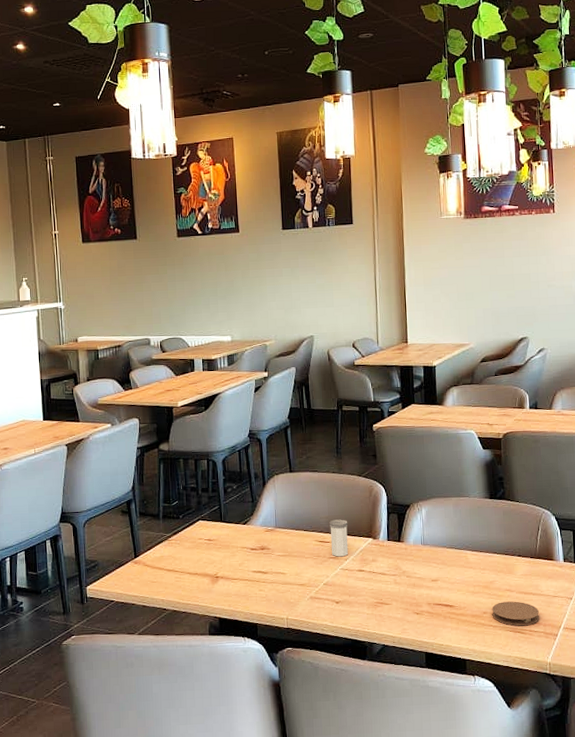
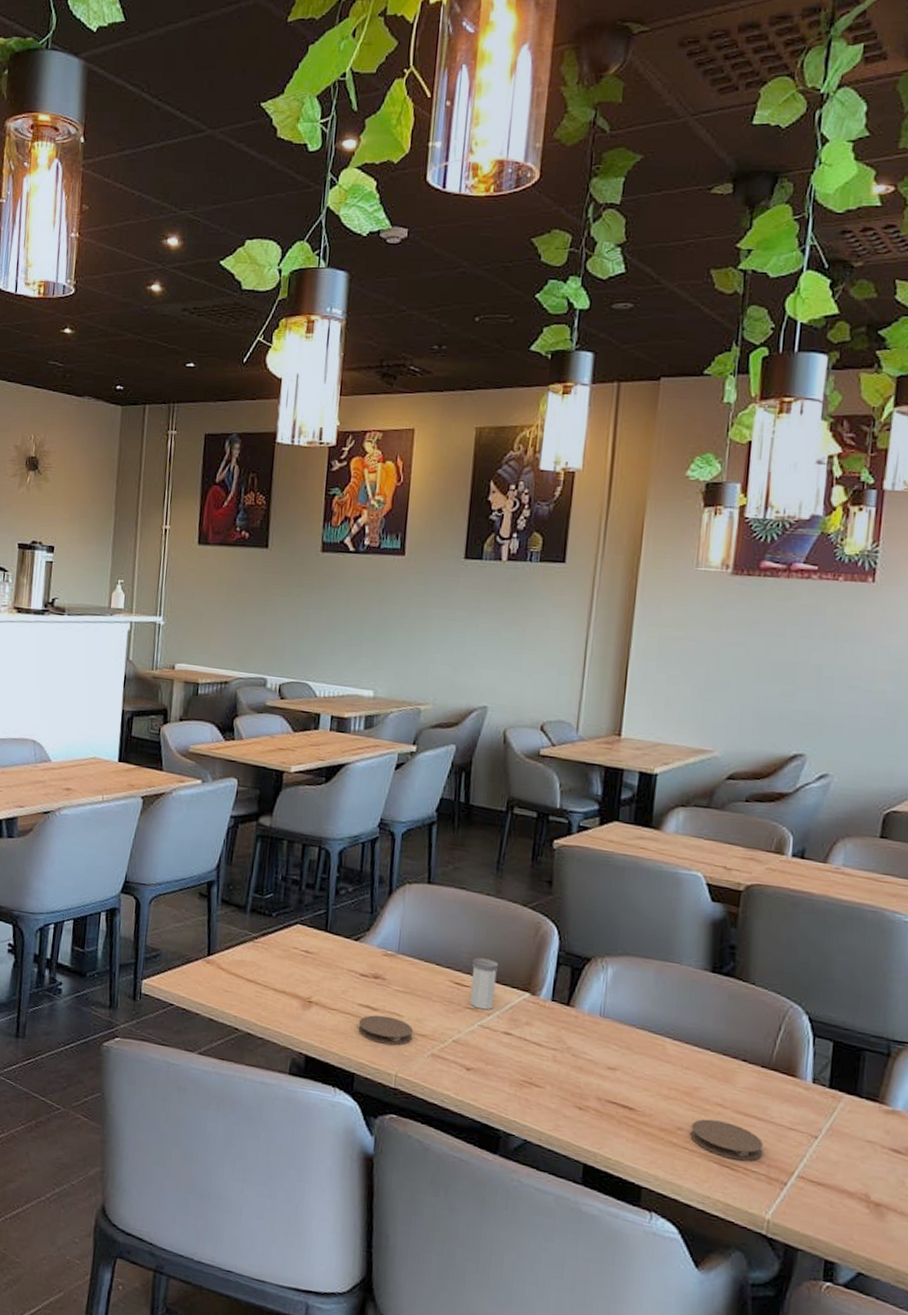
coaster: none [254,576,295,597] -> present [357,1015,414,1046]

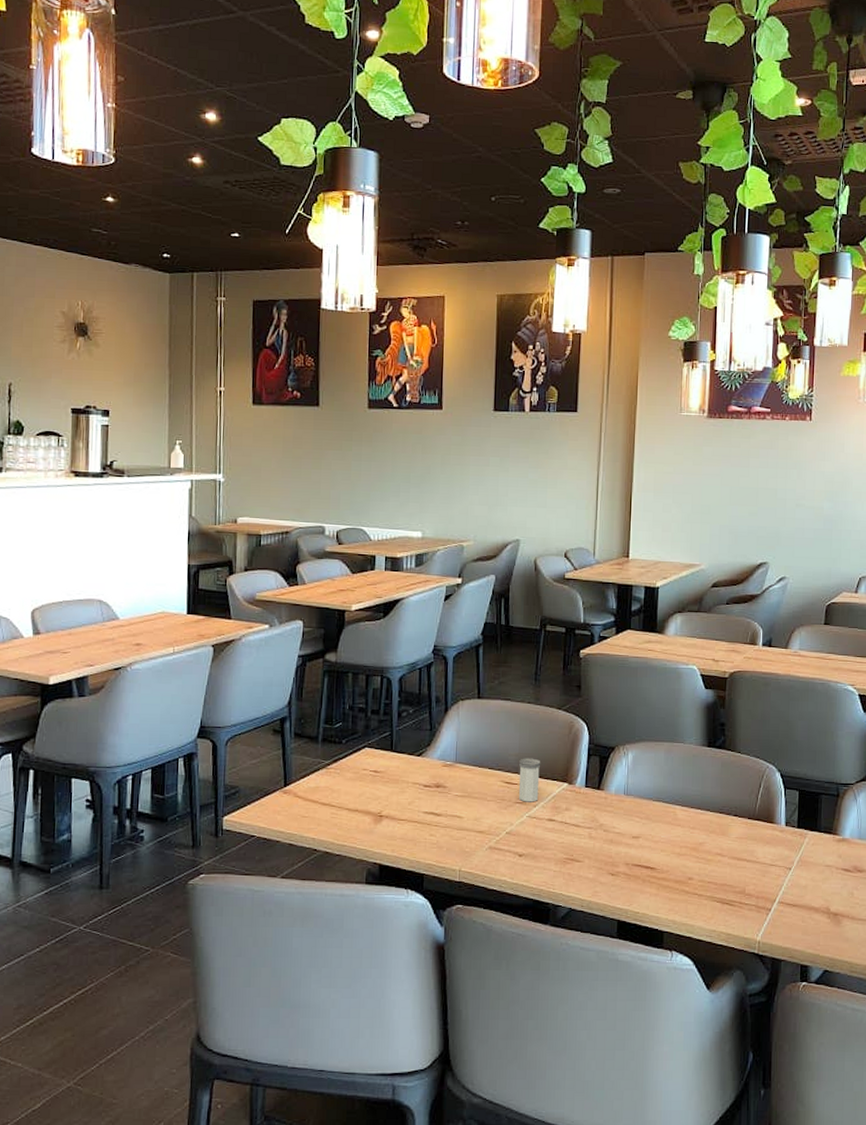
coaster: present [357,1015,414,1046] -> none [424,819,473,844]
coaster: present [690,1119,763,1161] -> none [698,867,752,897]

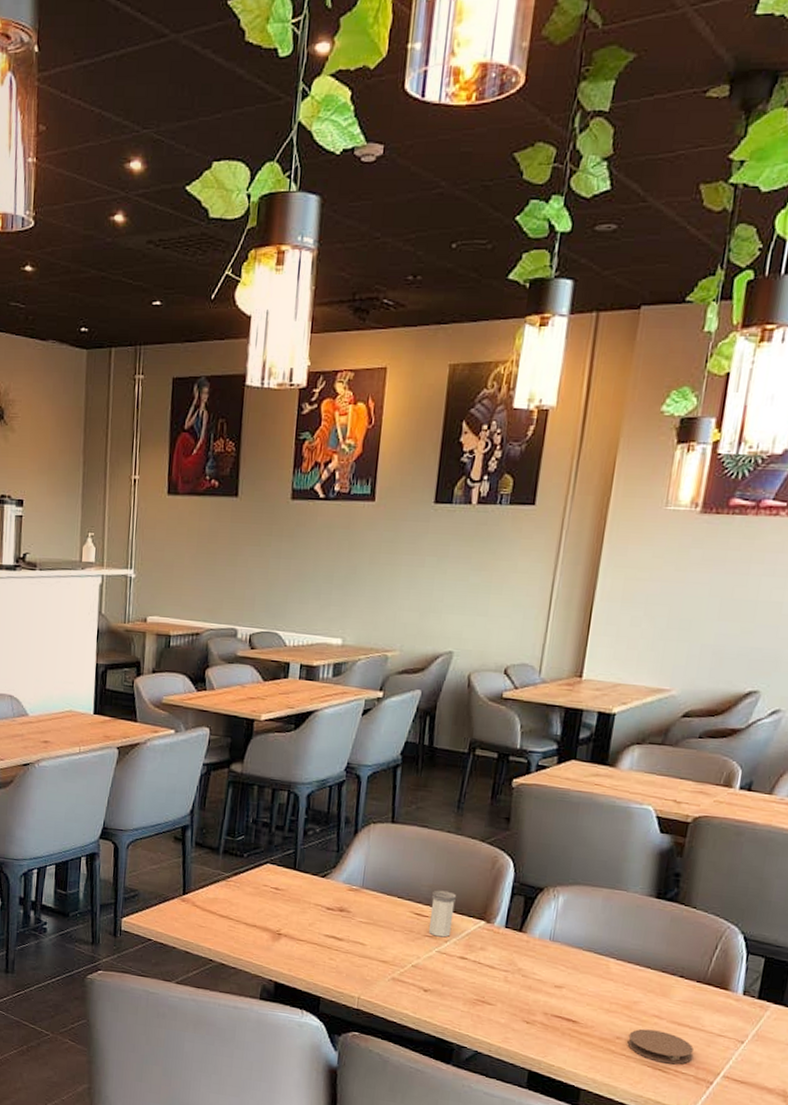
coaster: none [698,867,752,897] -> present [627,1029,694,1065]

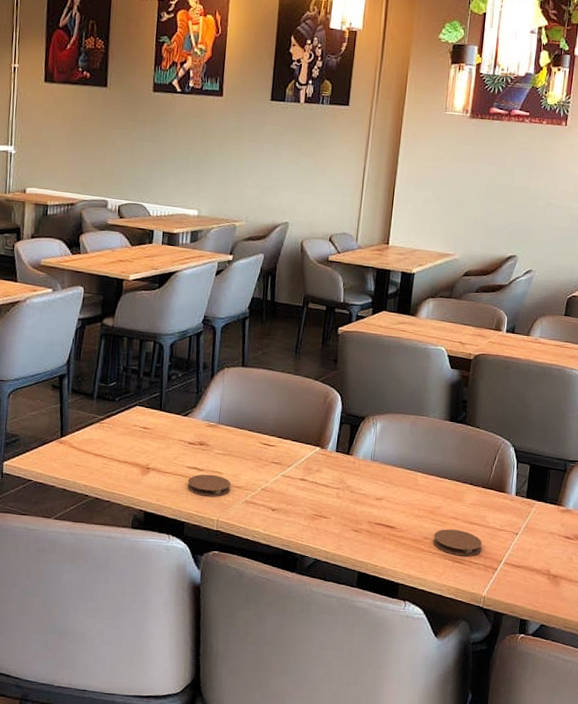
coaster: none [323,944,376,971] -> present [187,474,231,497]
salt shaker: present [428,890,457,938] -> none [274,422,297,463]

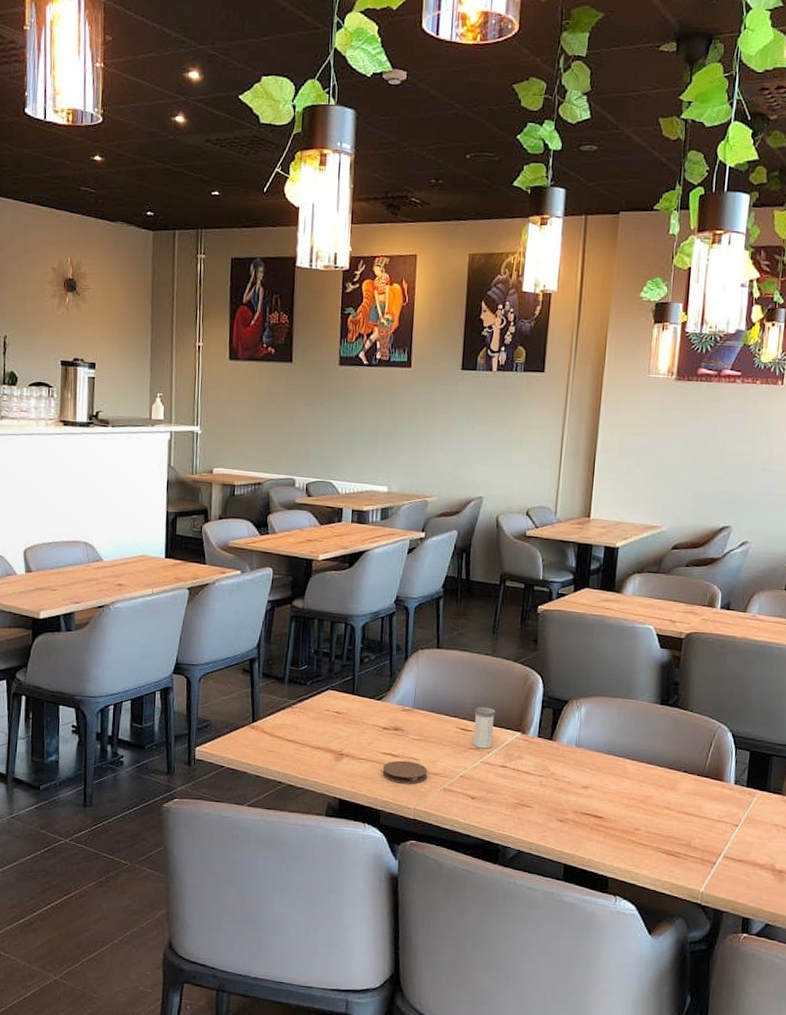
salt shaker: none [274,422,297,463] -> present [472,706,496,749]
coaster: present [433,529,482,557] -> none [645,820,698,849]

